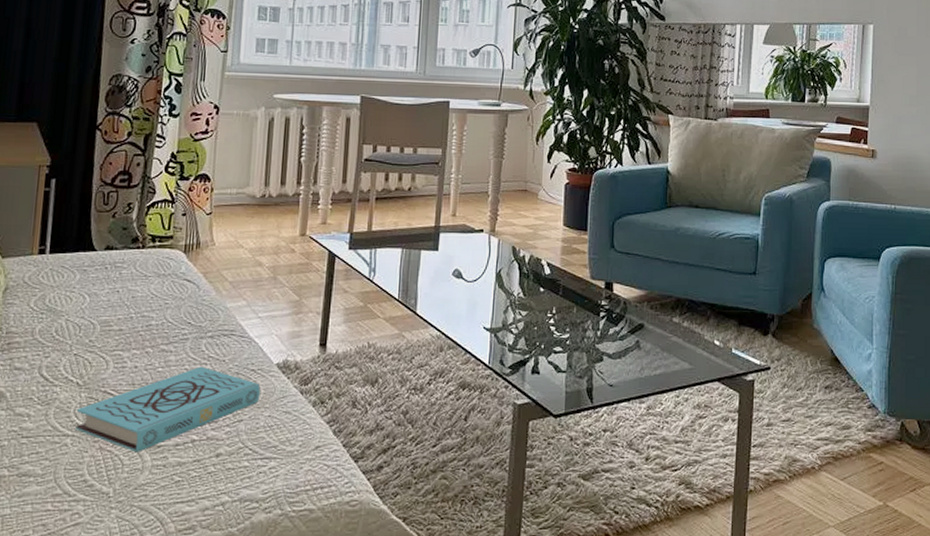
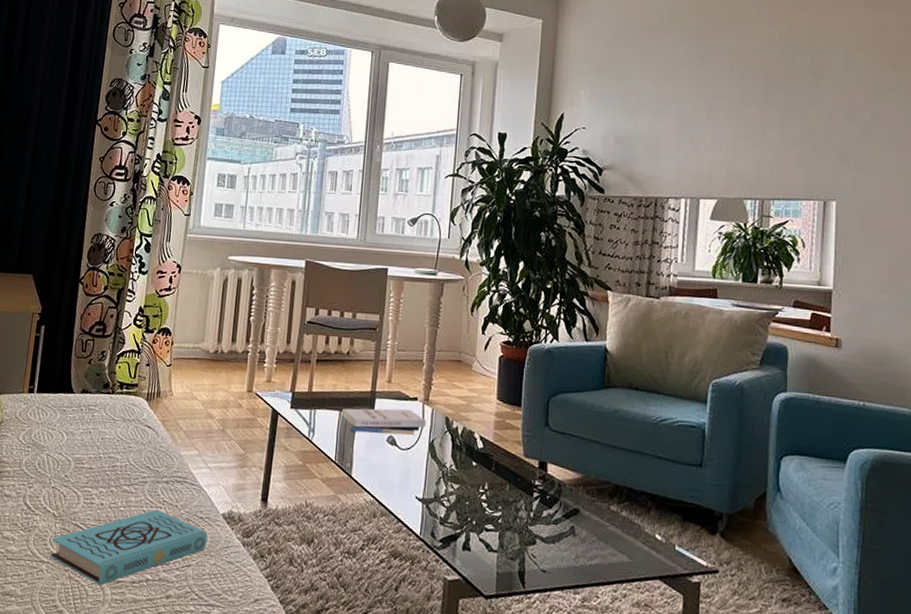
books: none [405,241,493,269] -> present [342,408,427,436]

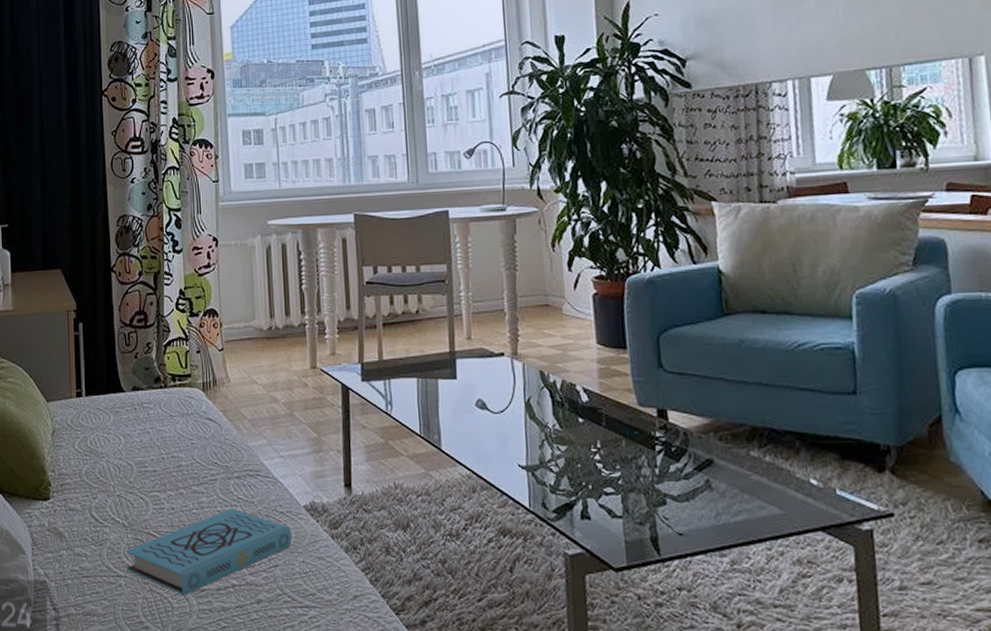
books: present [342,408,427,436] -> none [420,367,519,399]

